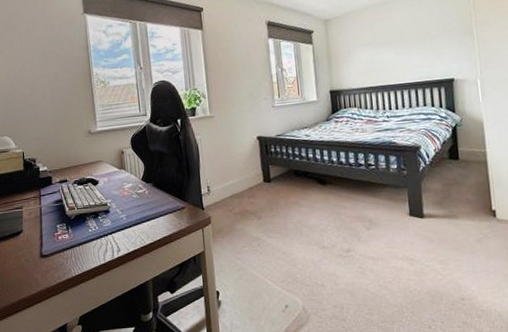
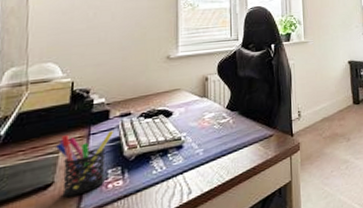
pen holder: none [20,194,58,243] -> present [56,130,115,198]

